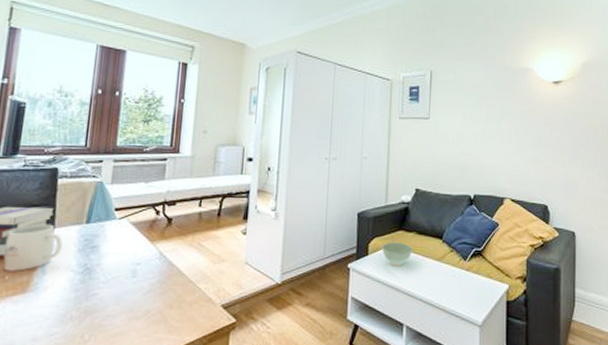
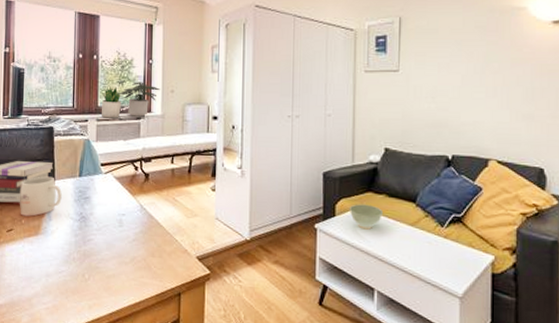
planter: none [119,125,148,159] -> present [101,86,123,118]
potted plant: none [143,121,191,158] -> present [119,82,160,117]

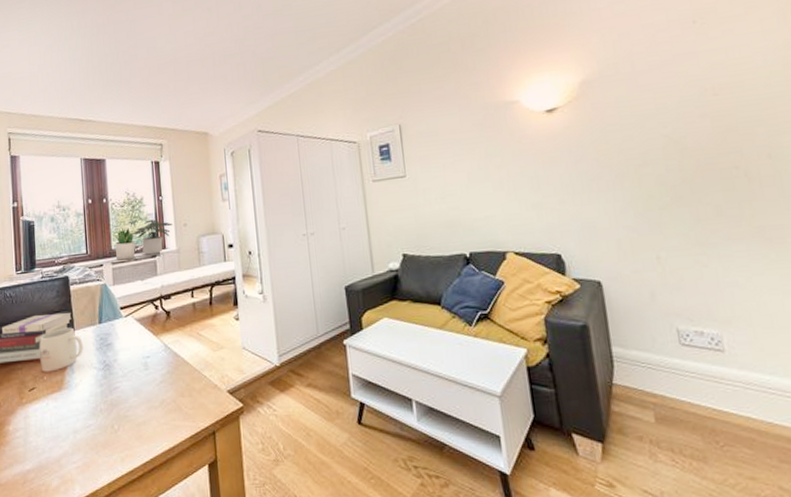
bowl: present [349,204,384,230] -> none [375,313,411,339]

